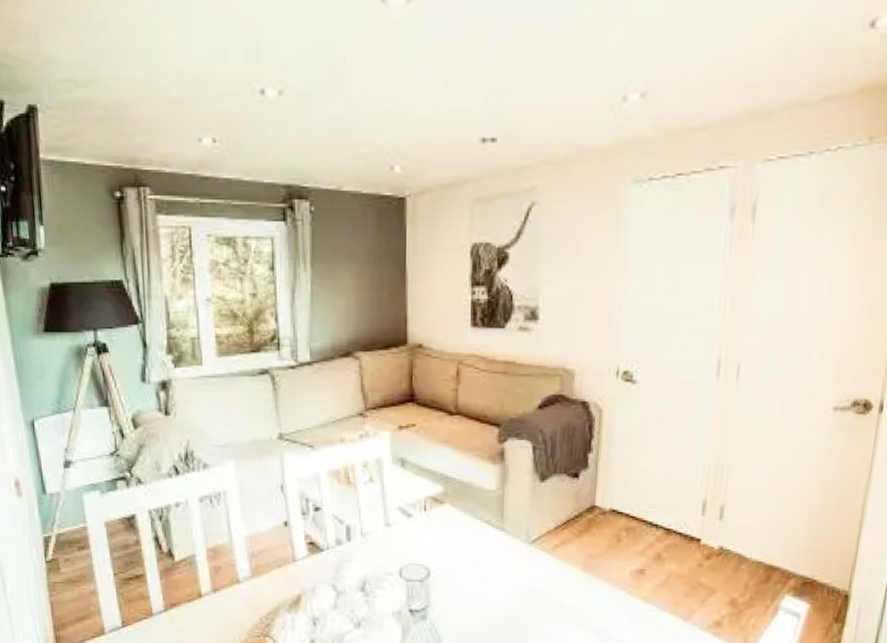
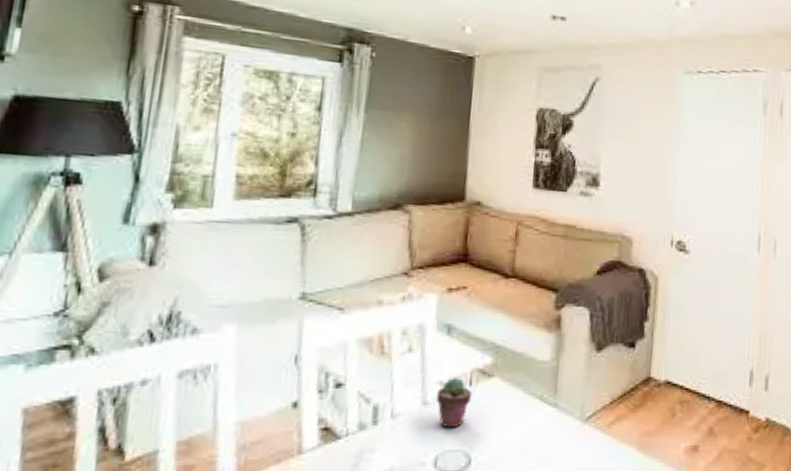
potted succulent: none [396,504,427,546] -> present [435,378,472,428]

